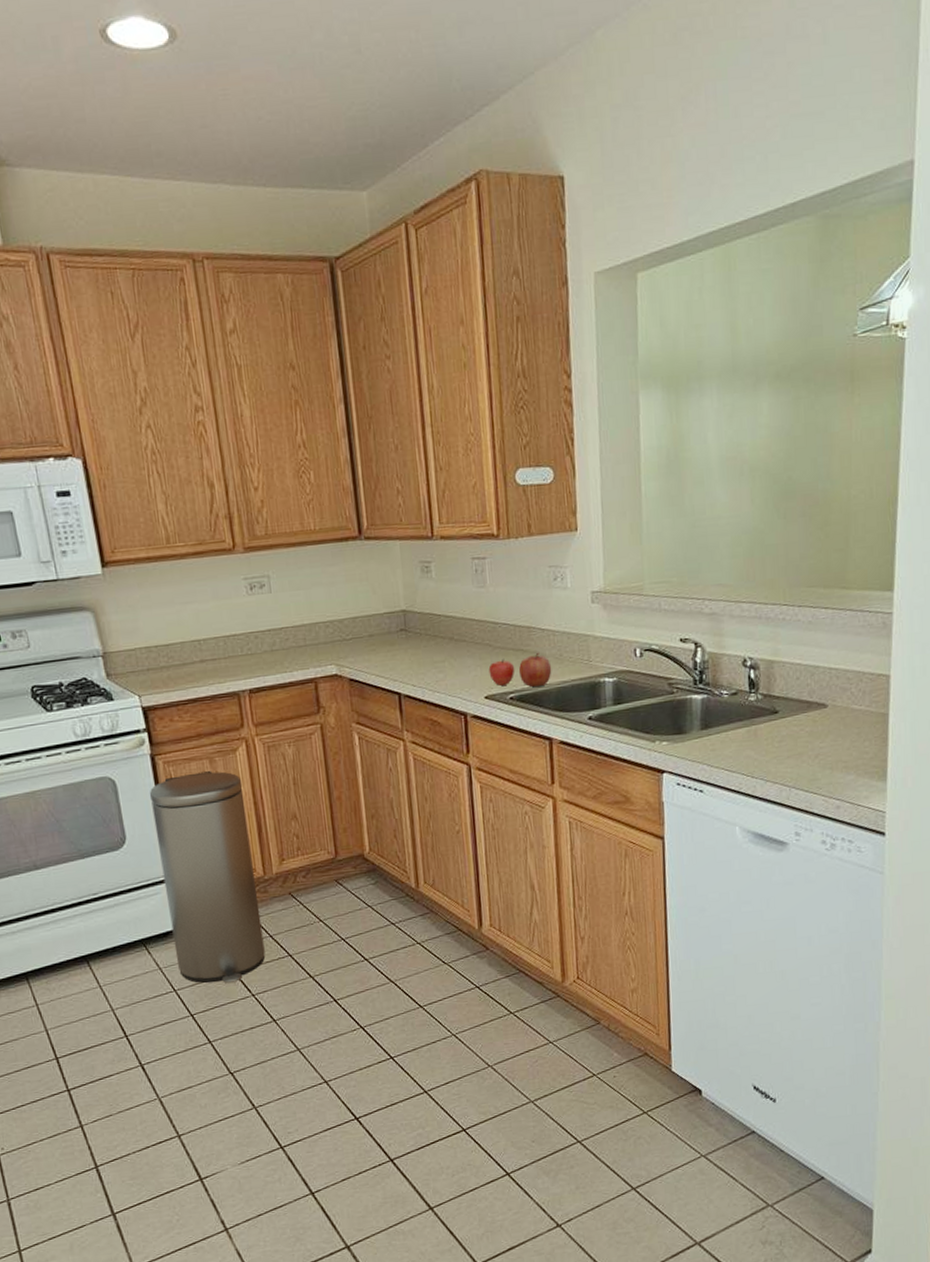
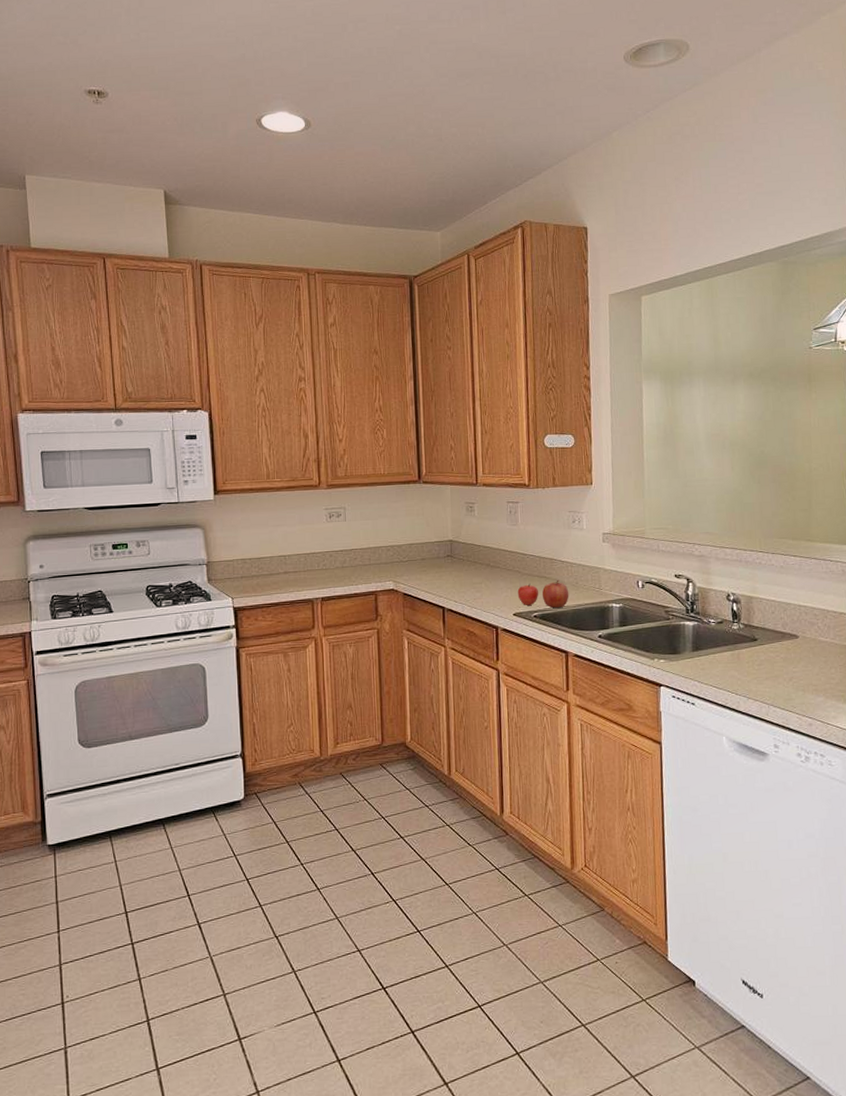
pedal bin: present [149,771,265,984] -> none [231,664,315,853]

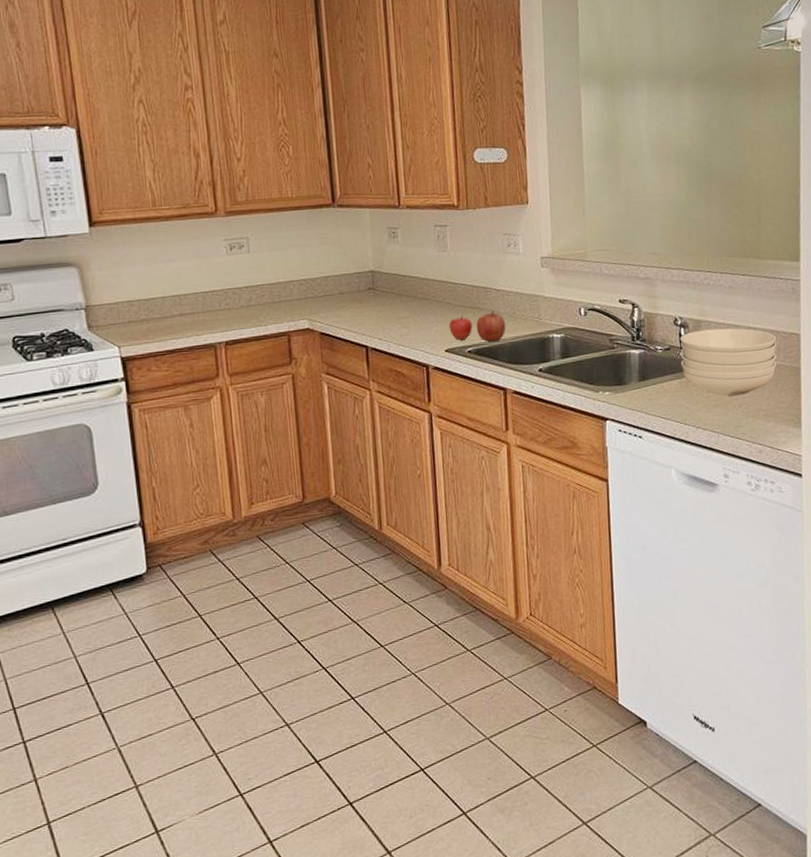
bowl: none [732,605,827,670] -> present [680,328,777,396]

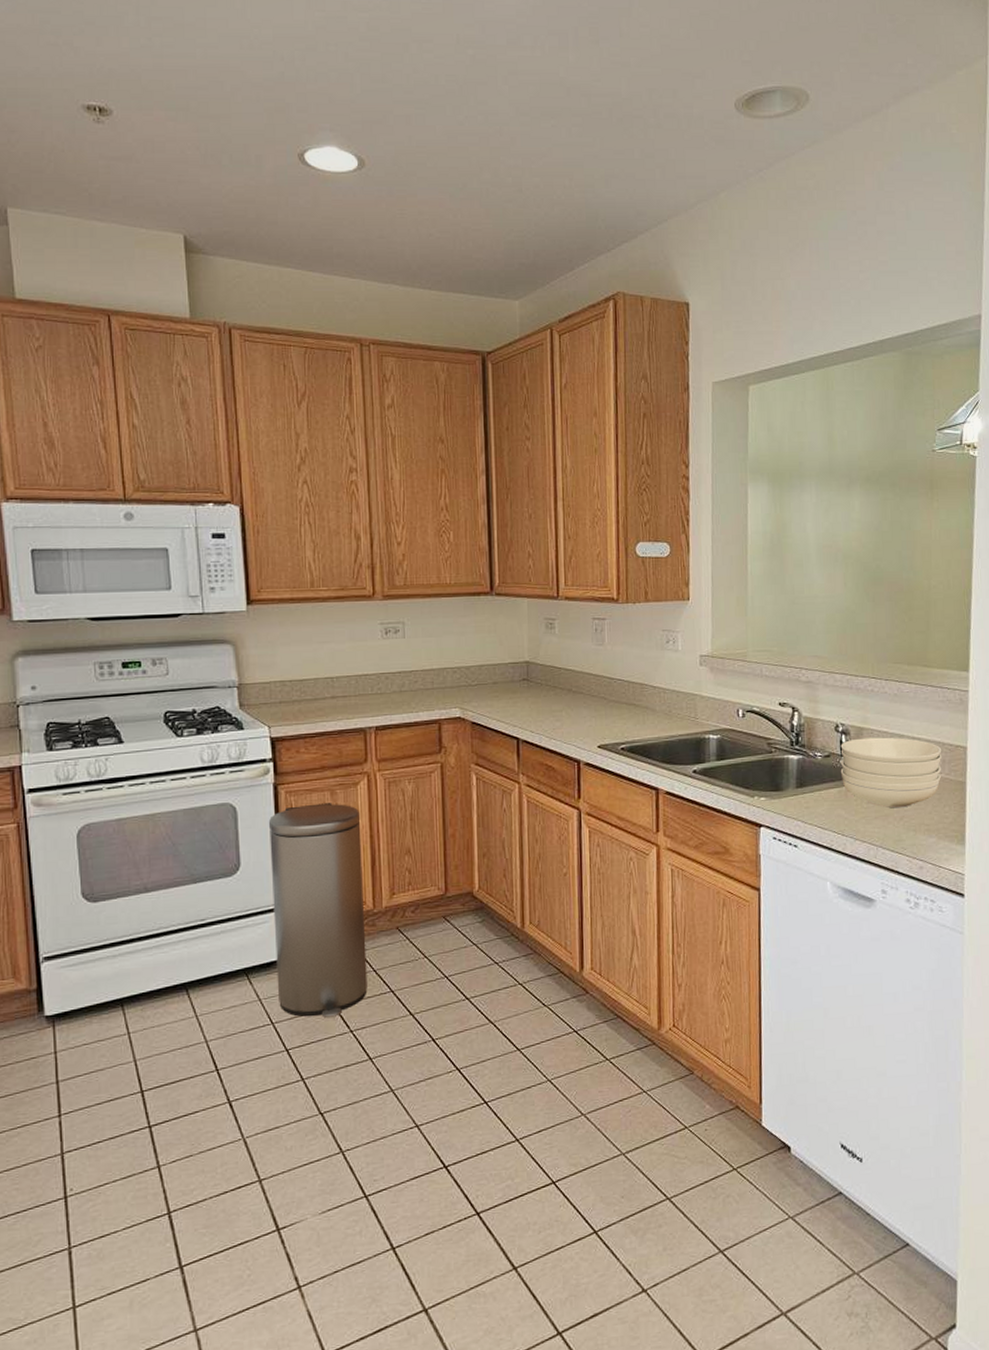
pedal bin: none [123,418,232,628] -> present [268,803,367,1019]
fruit: present [449,315,473,340] -> none [602,711,627,736]
fruit: present [476,310,506,342] -> none [630,707,661,740]

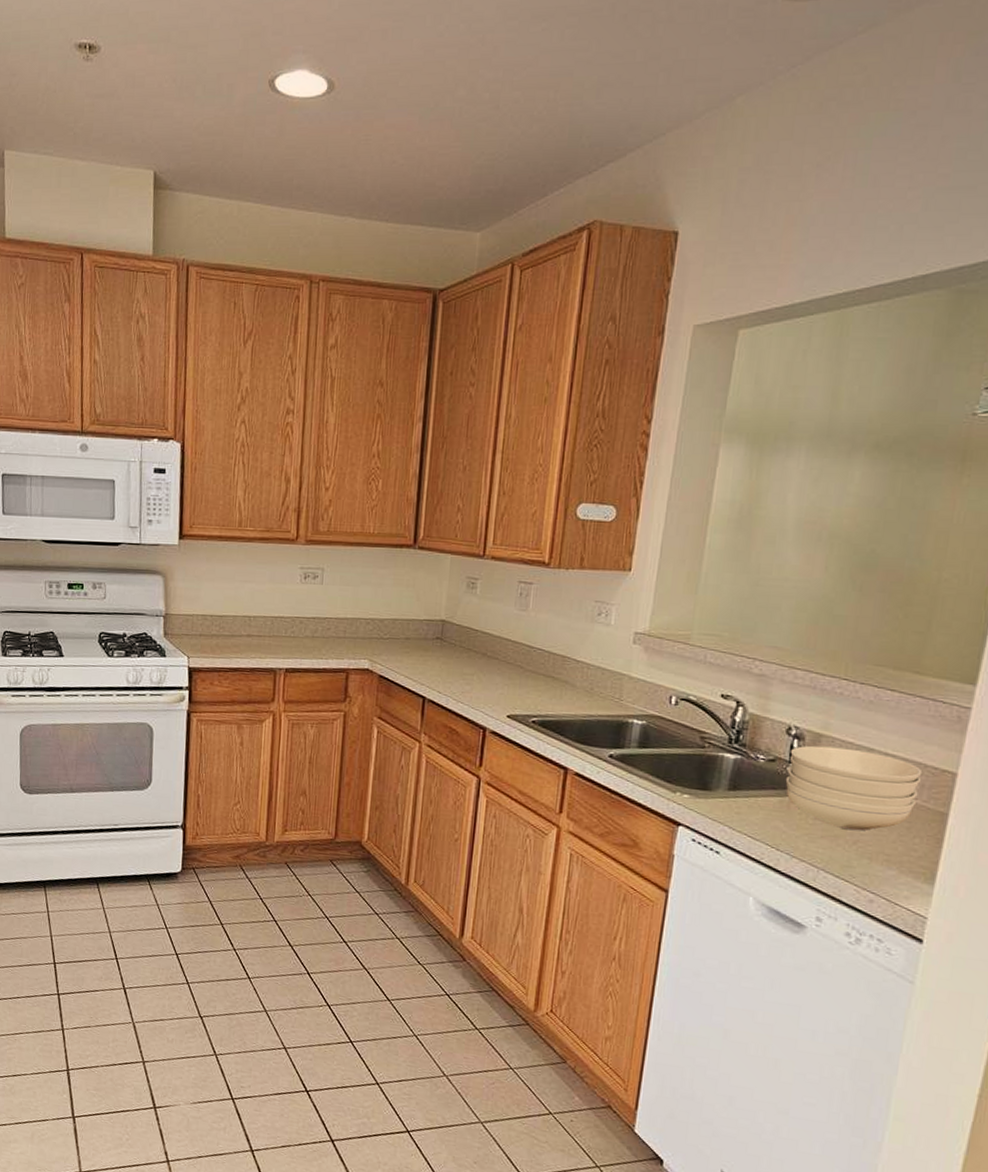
pedal bin: present [268,803,367,1019] -> none [173,734,263,934]

